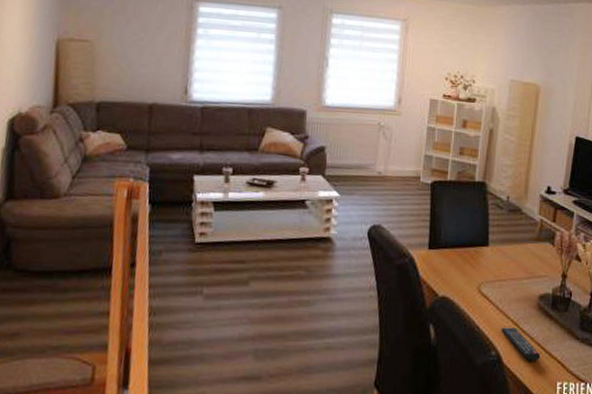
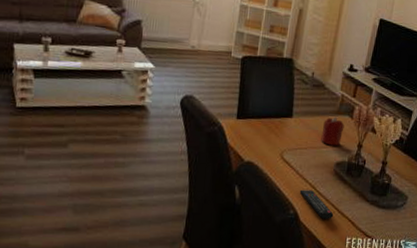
candle: none [521,244,546,277] -> present [321,117,345,146]

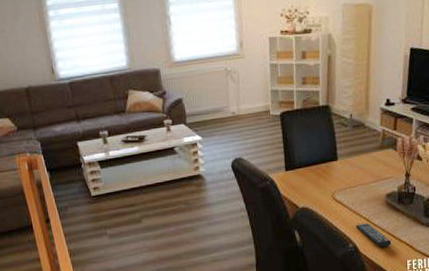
candle: present [321,117,345,146] -> none [368,152,390,180]

